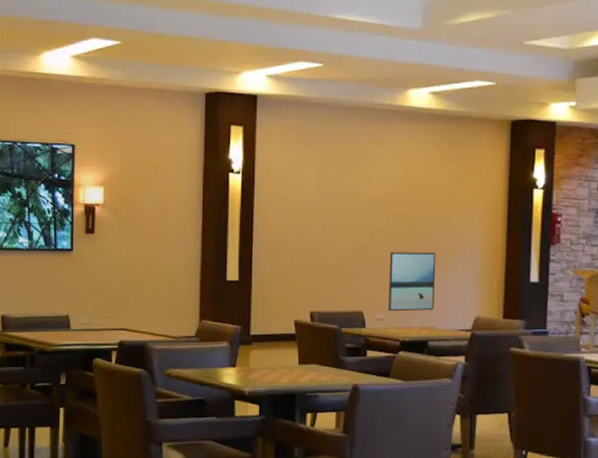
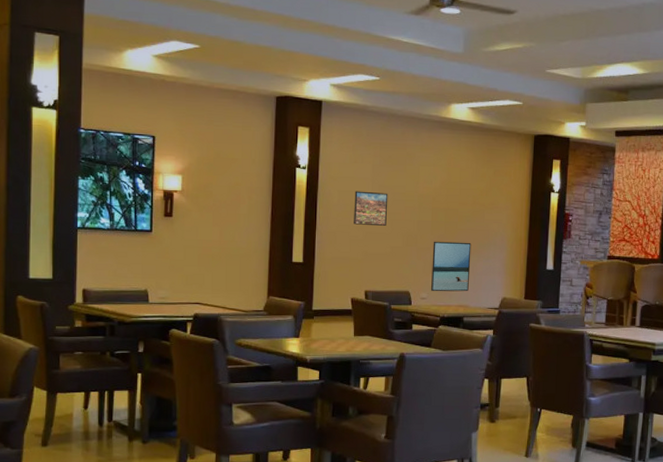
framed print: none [296,196,336,236] -> present [354,191,388,226]

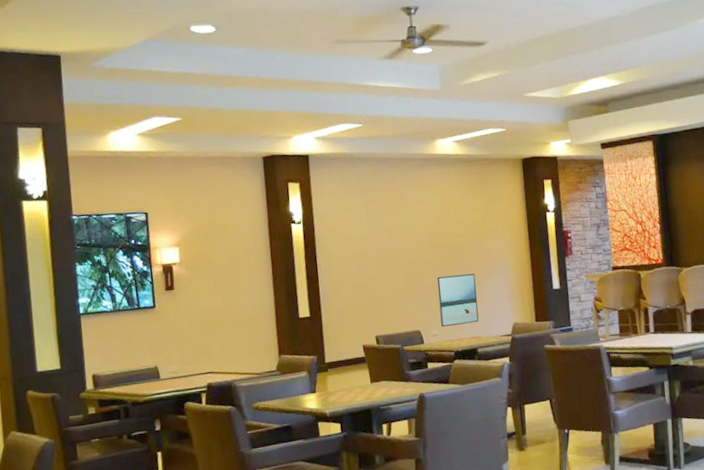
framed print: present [354,191,388,226] -> none [352,236,388,272]

